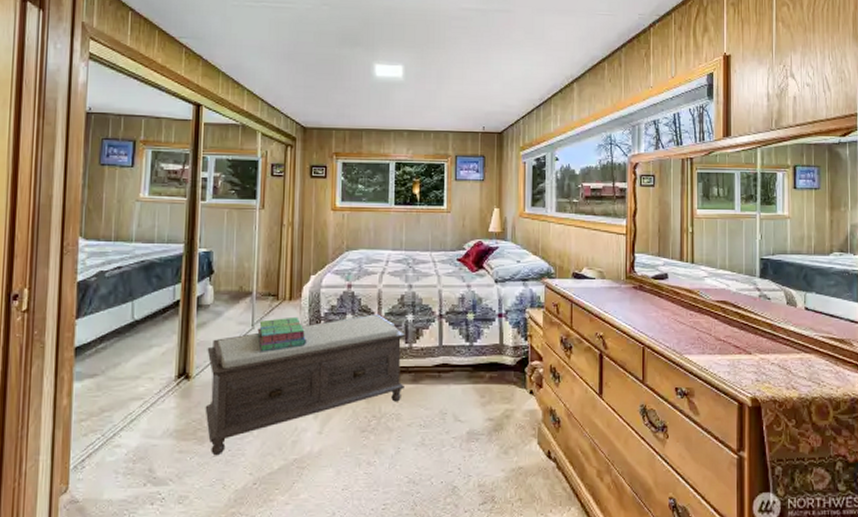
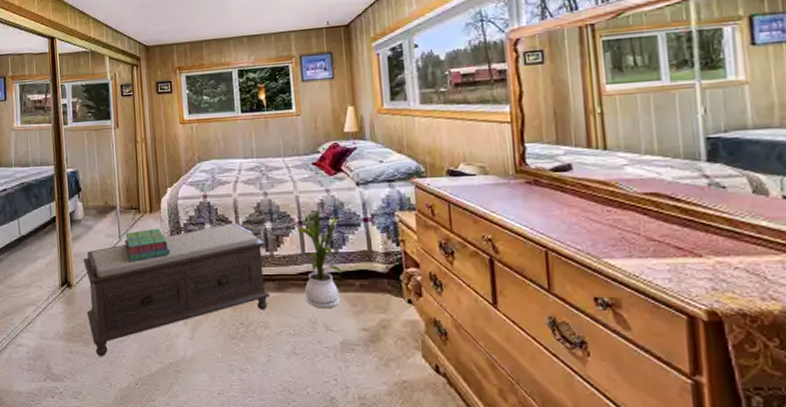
house plant: none [435,304,475,400] -> present [293,210,342,309]

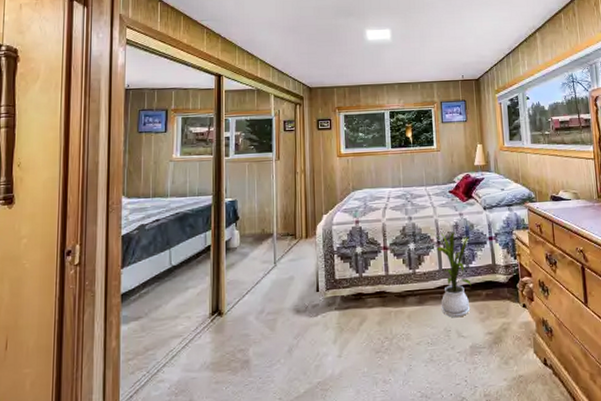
bench: present [83,223,269,357] -> none [236,245,411,384]
stack of books: present [124,228,171,262] -> none [279,252,324,287]

